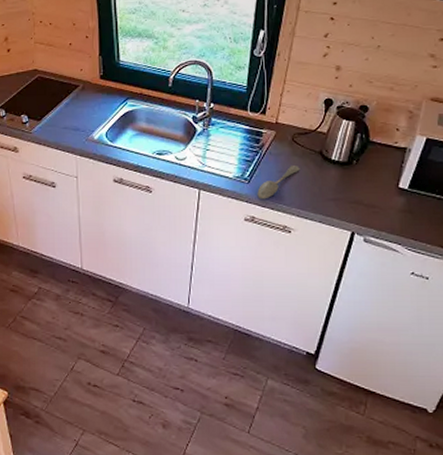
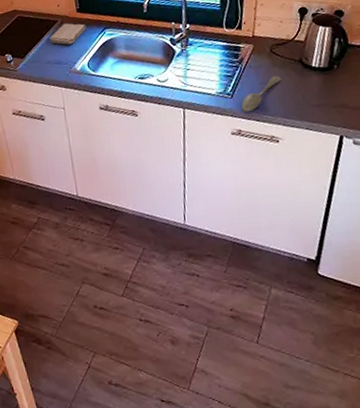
washcloth: none [69,89,108,112] -> present [49,23,86,45]

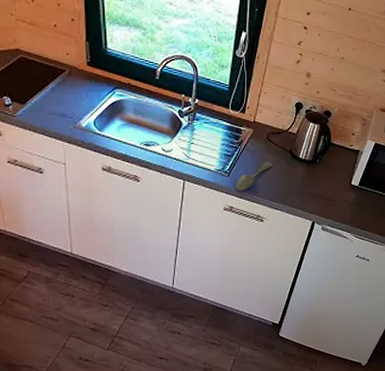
washcloth: present [49,23,86,45] -> none [55,75,96,98]

